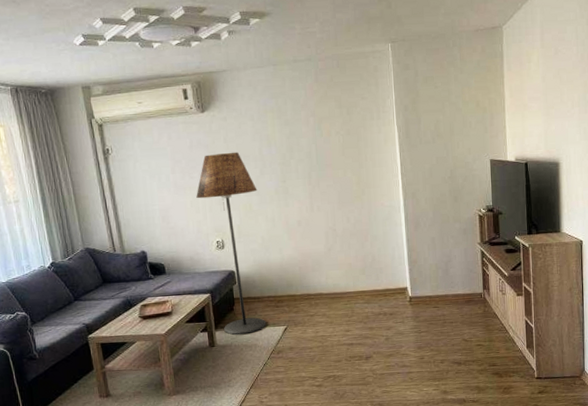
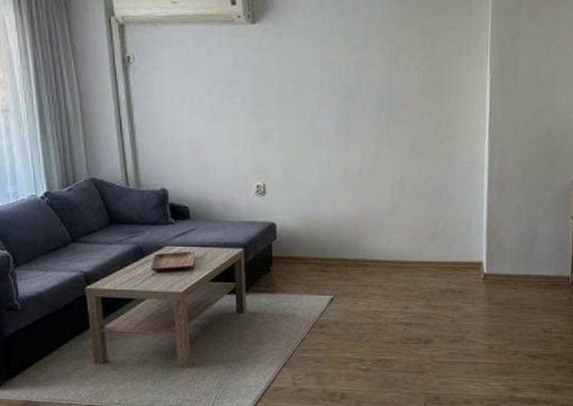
floor lamp: present [196,152,266,335] -> none [236,76,313,302]

